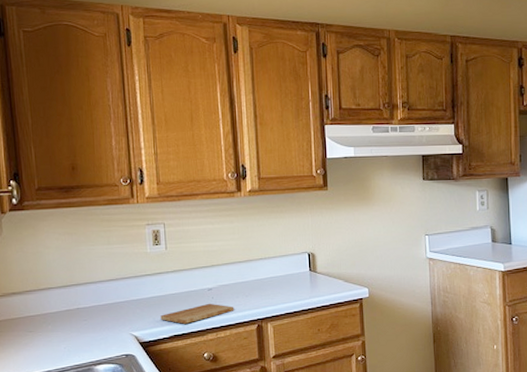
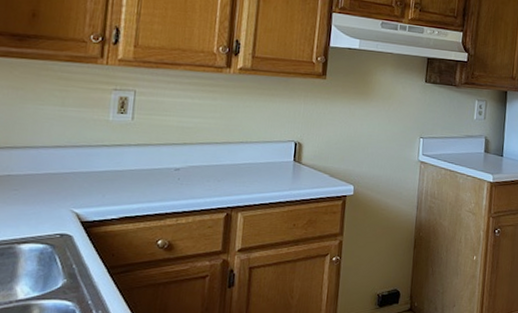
cutting board: present [160,303,234,324] -> none [111,184,202,205]

